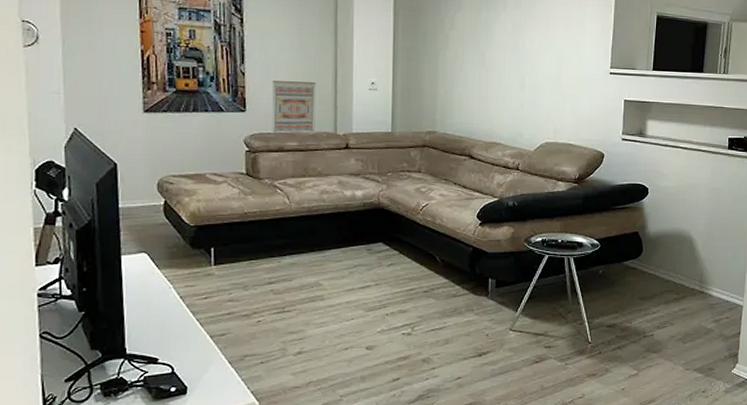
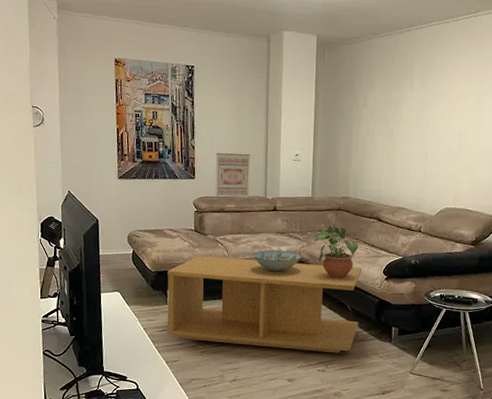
coffee table: none [211,204,453,313] -> present [167,255,362,354]
decorative bowl: none [320,196,381,221] -> present [252,250,302,272]
potted plant: none [395,160,448,226] -> present [314,221,359,279]

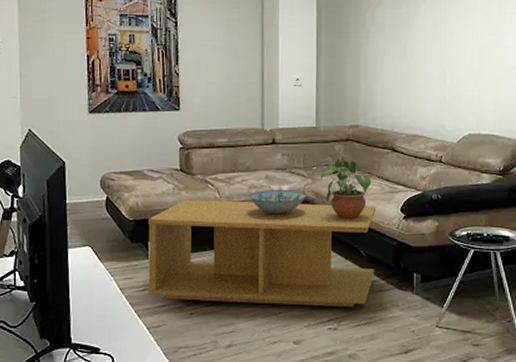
wall art: present [215,153,251,198] -> none [203,80,245,132]

